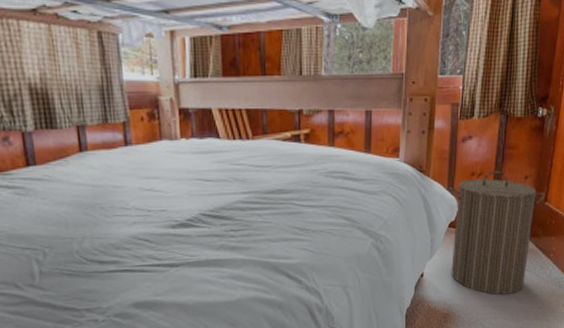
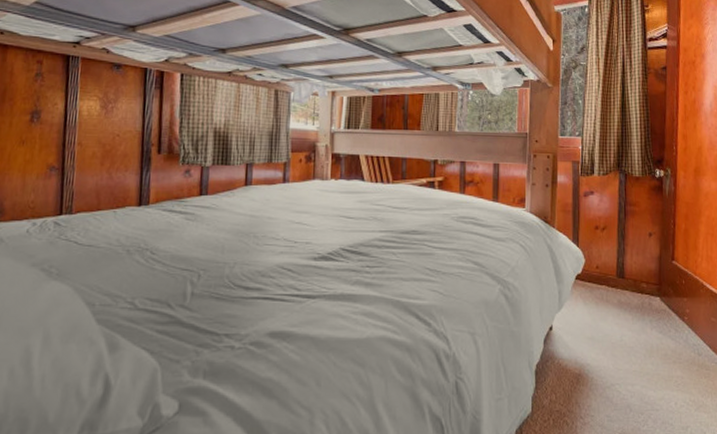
laundry hamper: present [450,170,546,295] -> none [575,226,672,358]

